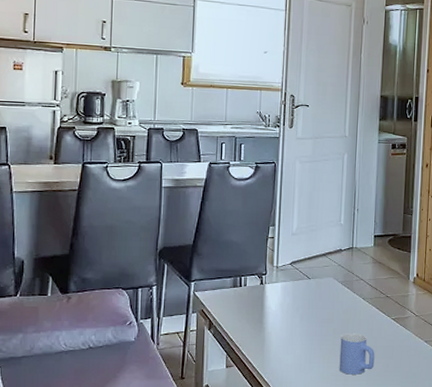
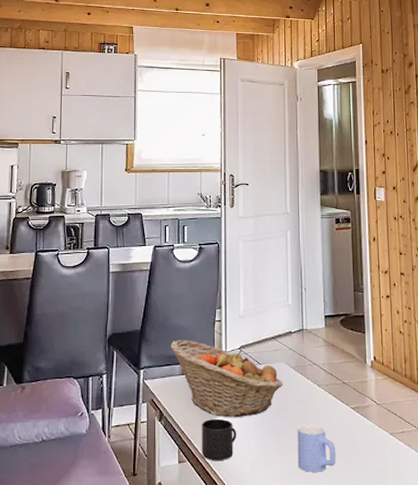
fruit basket: none [222,254,330,327] -> present [170,340,283,418]
mug: none [249,328,284,365] -> present [202,419,237,460]

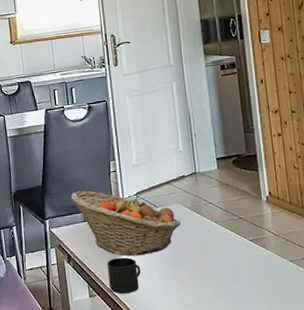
mug: present [297,425,336,472] -> none [197,257,238,299]

